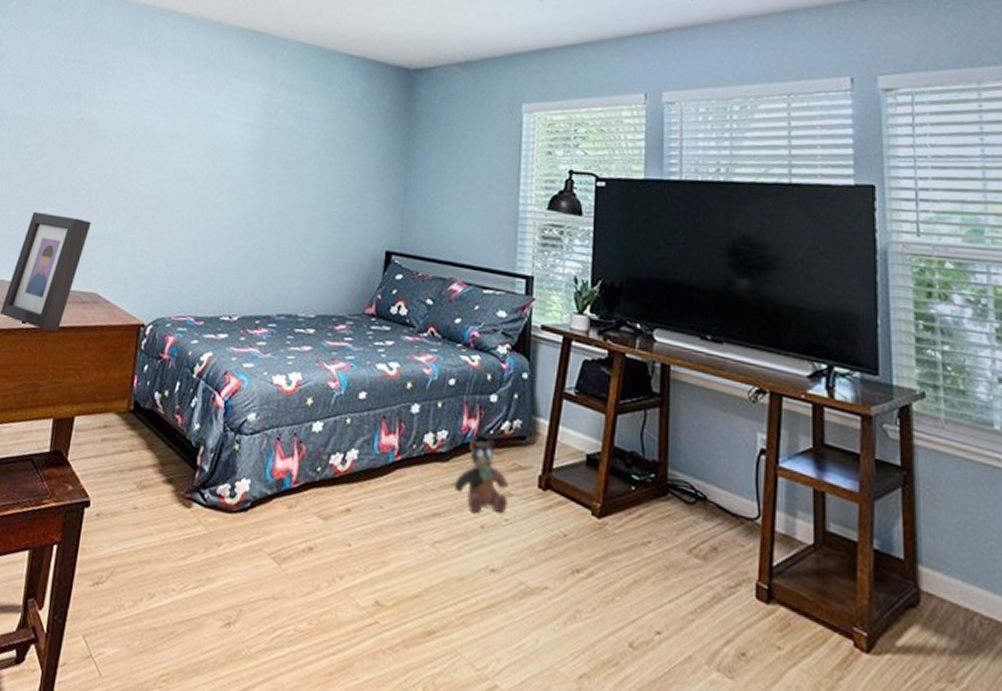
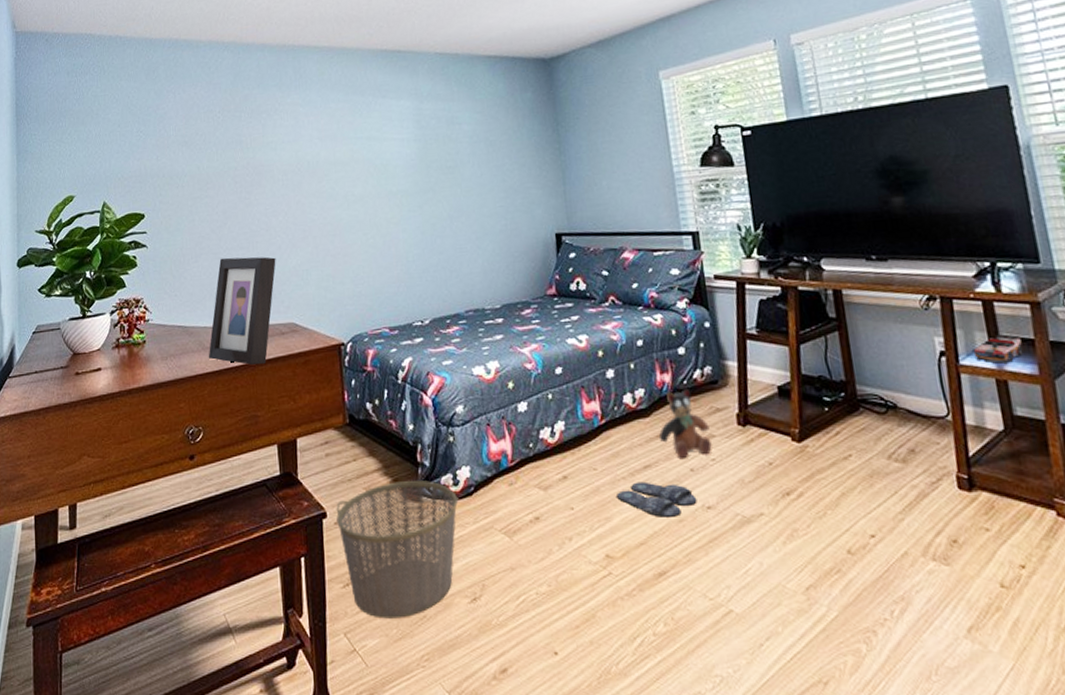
basket: none [99,481,232,631] -> present [336,480,459,619]
slippers: none [398,528,482,574] -> present [617,481,697,517]
toy car: none [795,442,846,475] -> present [973,334,1024,364]

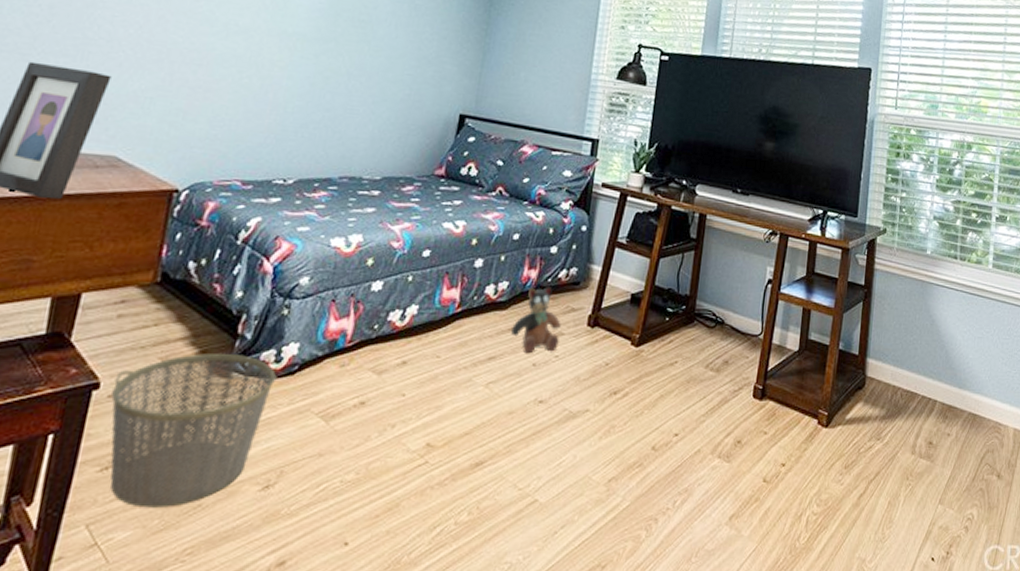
slippers: present [617,481,697,517] -> none [453,372,532,409]
toy car: present [973,334,1024,364] -> none [792,271,829,296]

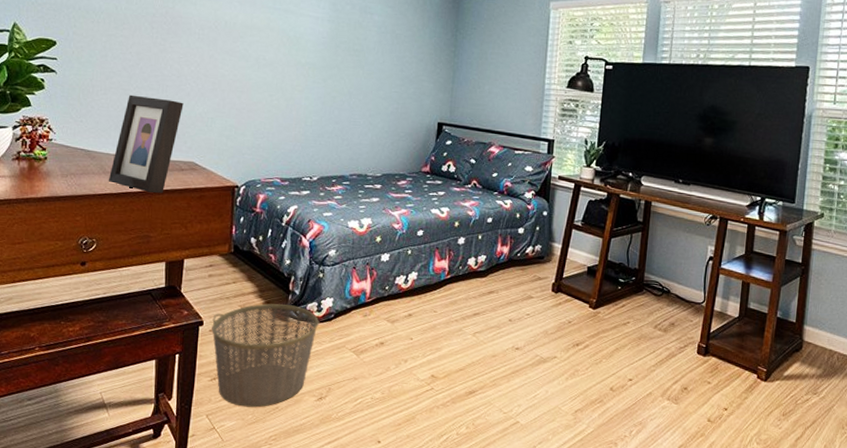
stuffed animal: present [510,287,561,354] -> none [489,260,530,312]

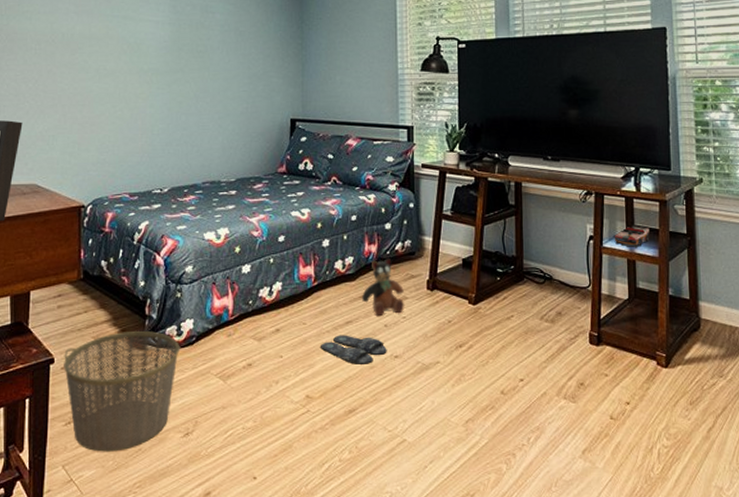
slippers: none [448,324,510,353] -> present [321,335,387,364]
stuffed animal: none [489,260,530,312] -> present [361,258,404,317]
toy car: none [732,250,767,271] -> present [614,224,650,247]

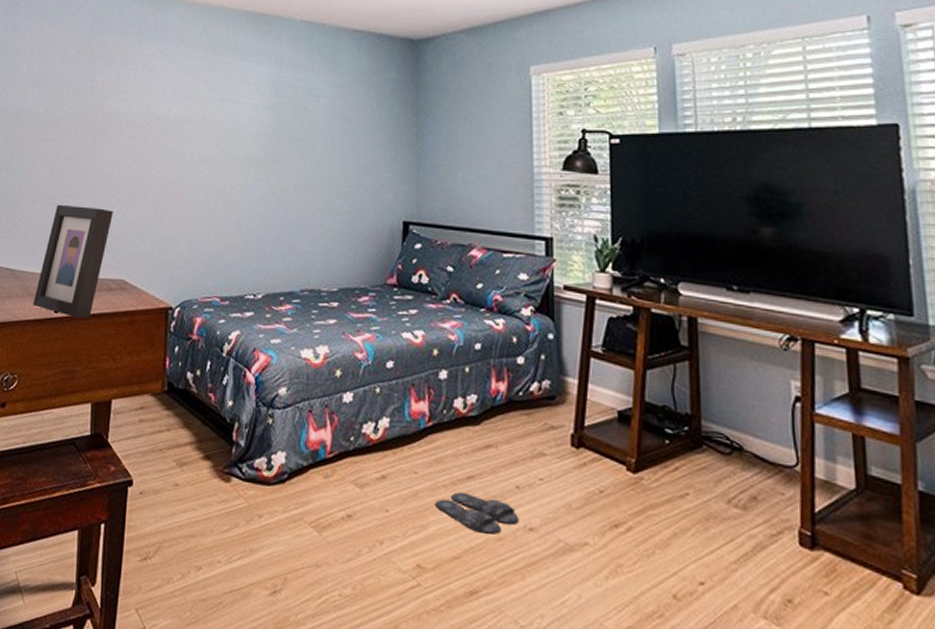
basket: present [64,331,181,452] -> none [142,458,270,601]
stuffed animal: present [361,258,404,317] -> none [486,401,541,475]
toy car: present [614,224,650,247] -> none [831,386,885,418]

